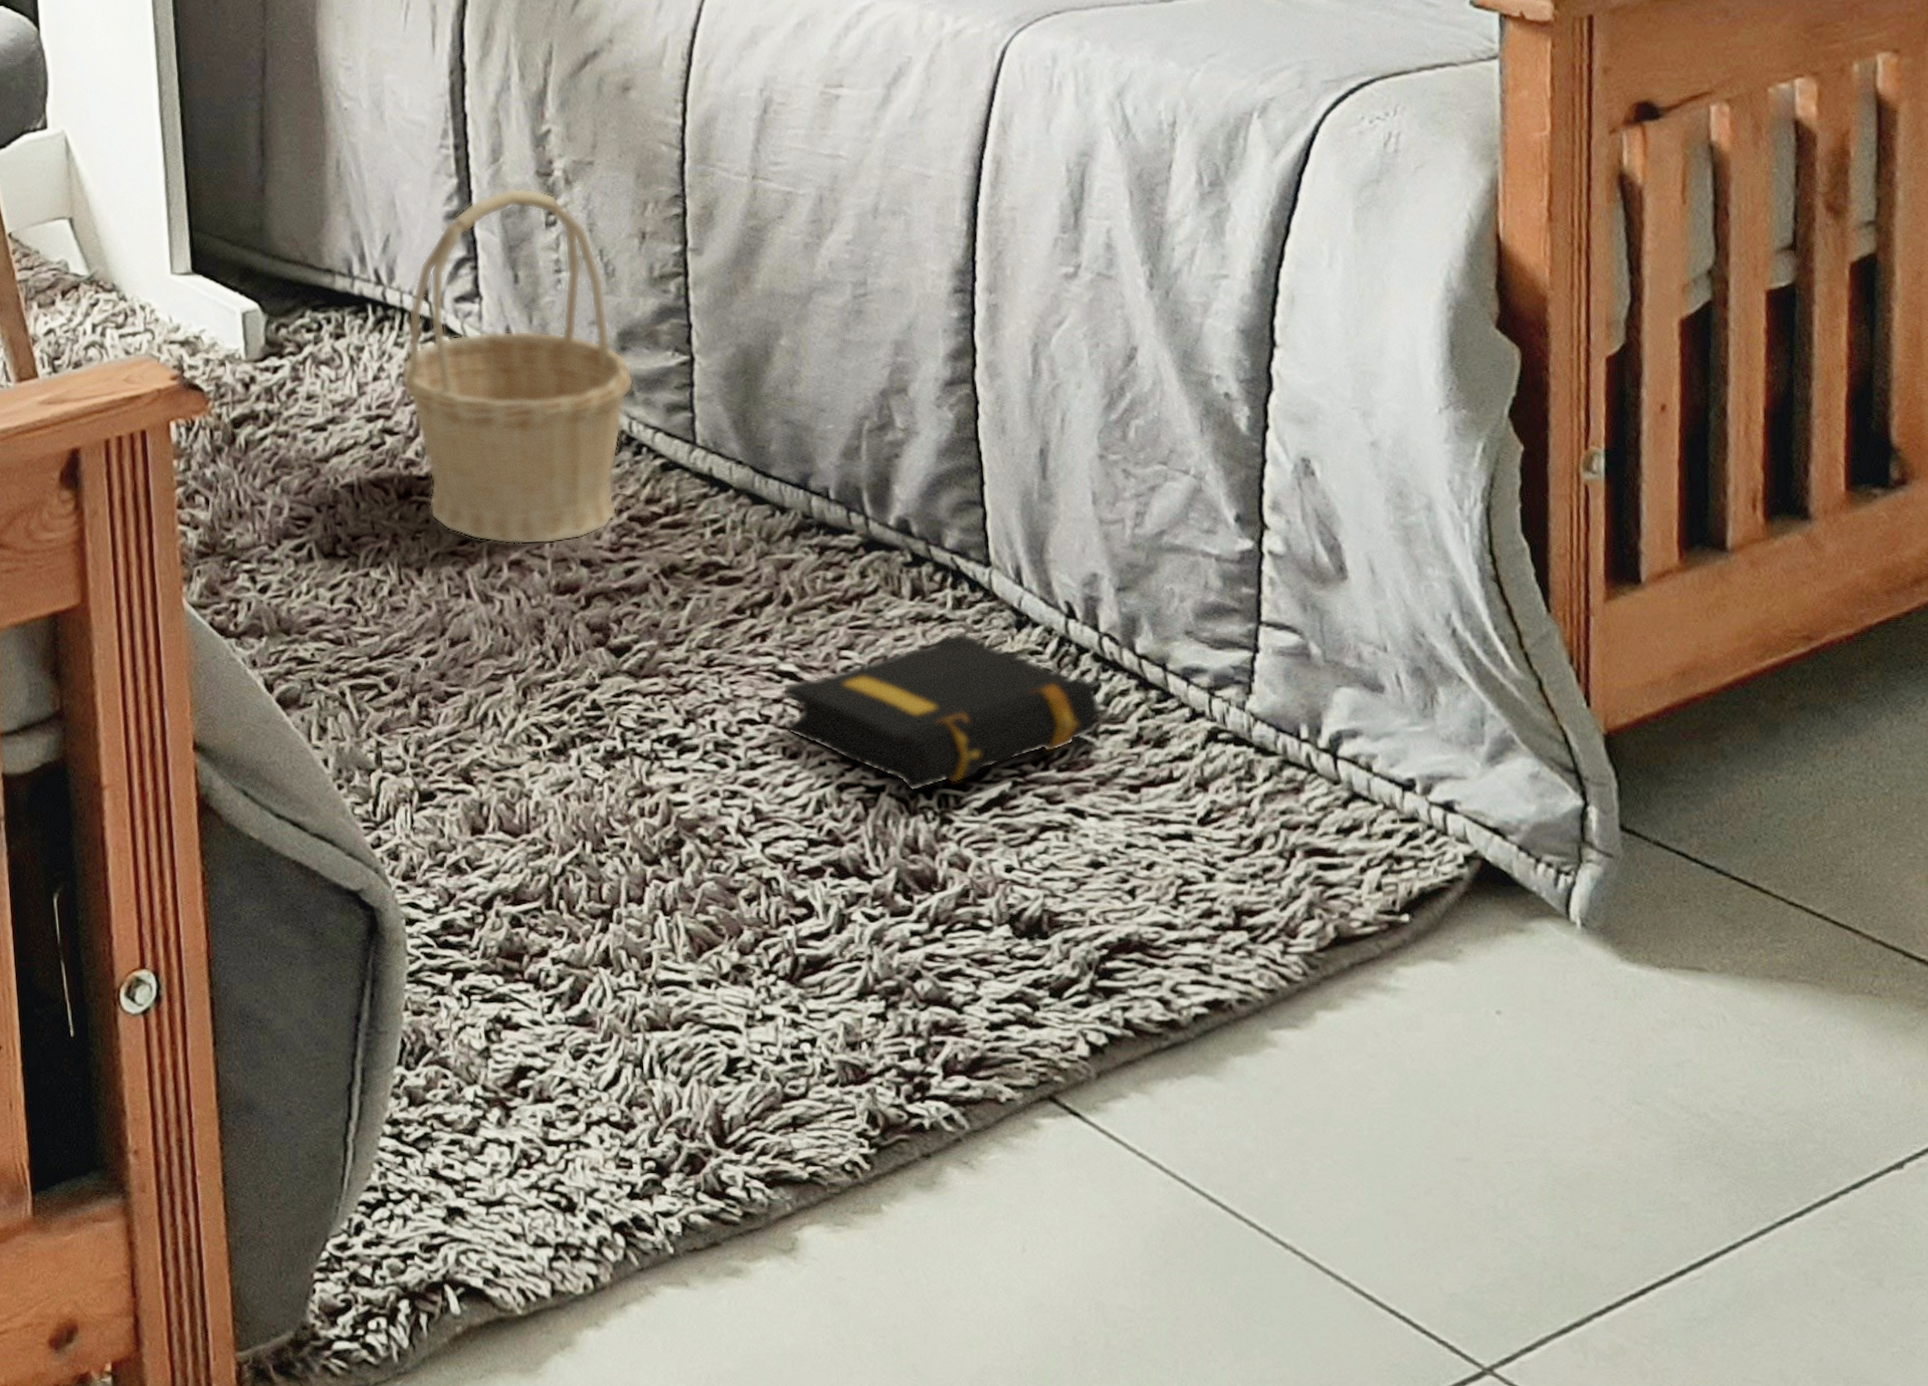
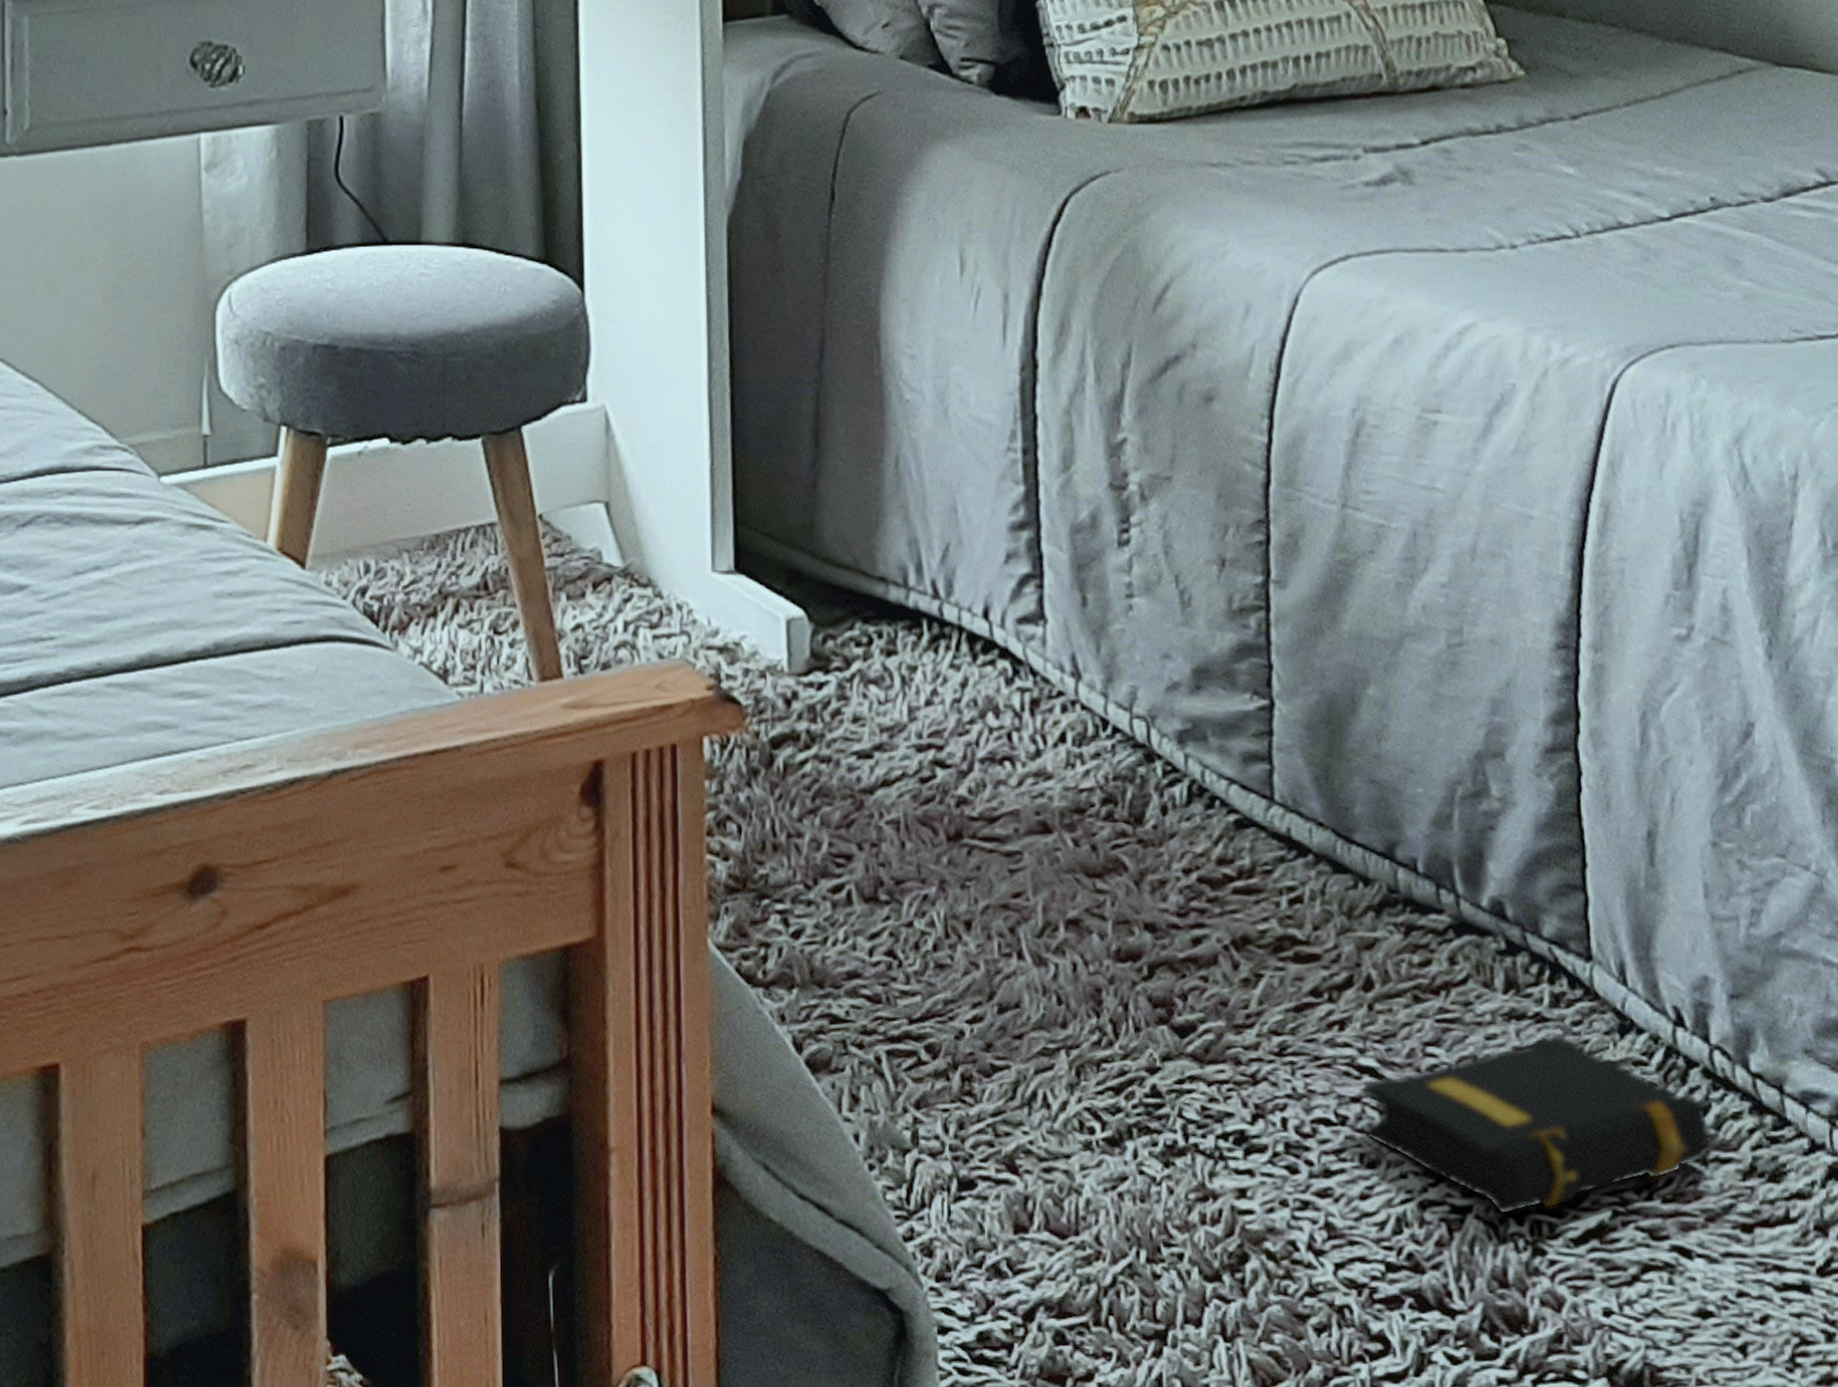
basket: present [400,188,634,545] -> none [955,501,1208,903]

